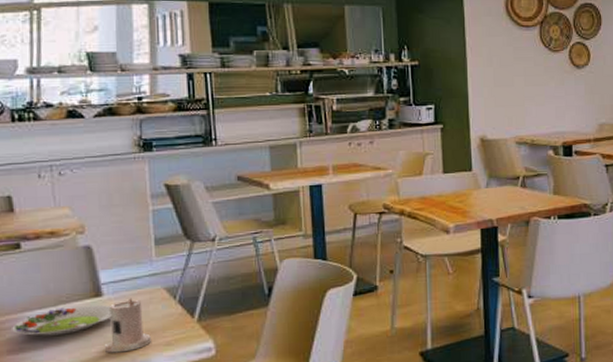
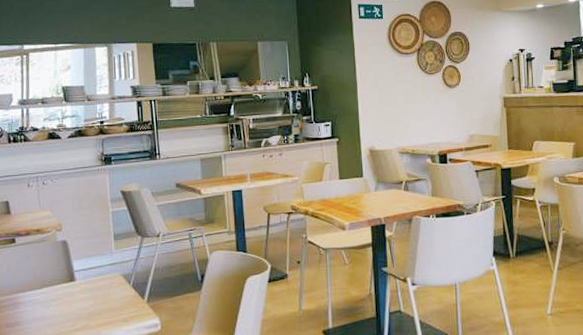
salad plate: present [12,305,112,336] -> none [9,288,82,313]
candle: present [104,298,151,353] -> none [77,283,112,327]

